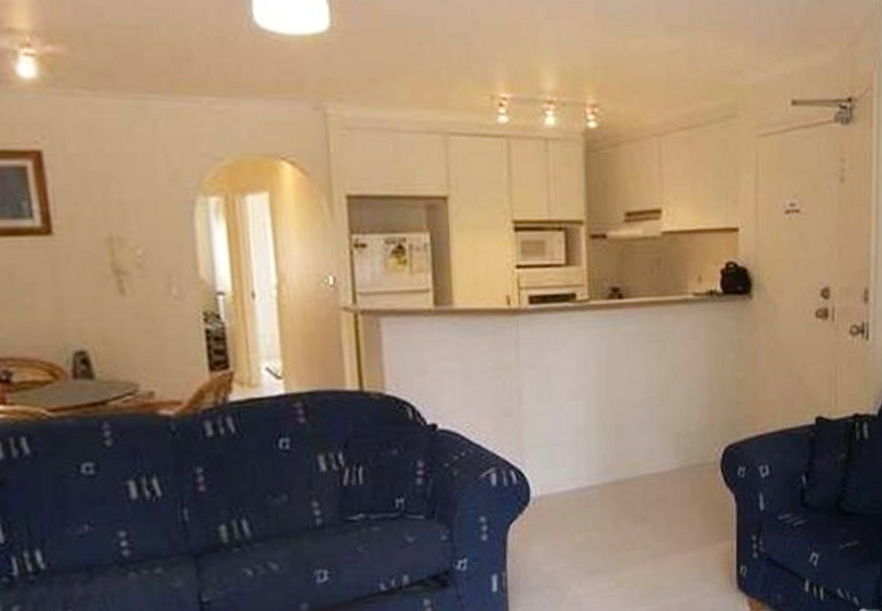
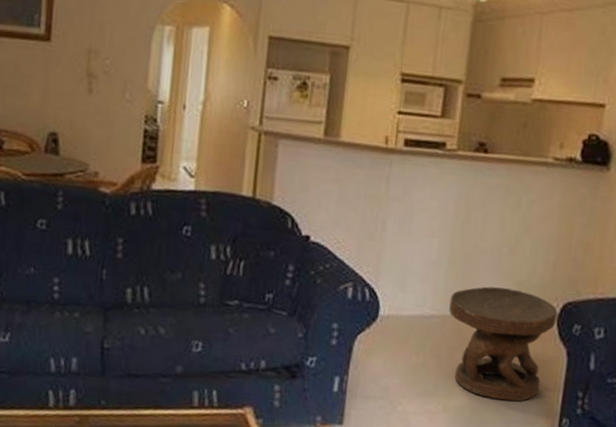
carved stool: none [606,441,720,562] -> present [449,286,558,402]

